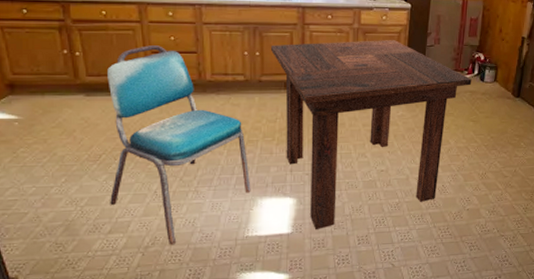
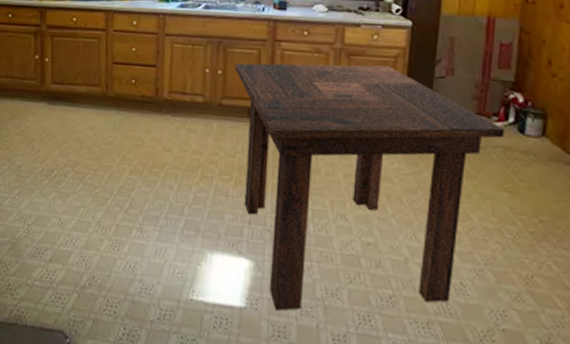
dining chair: present [107,45,251,245] -> none [55,55,201,292]

